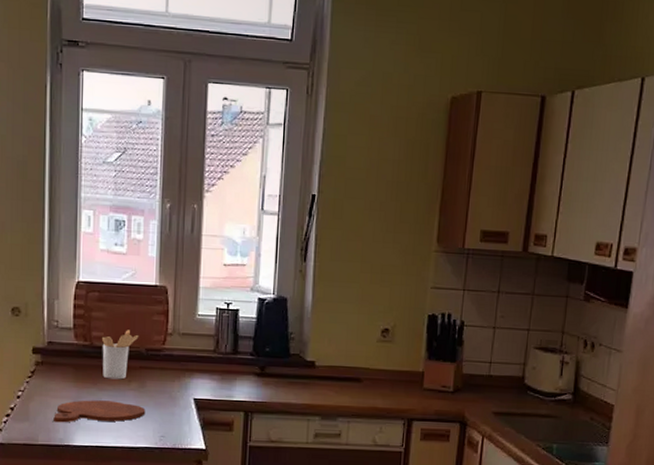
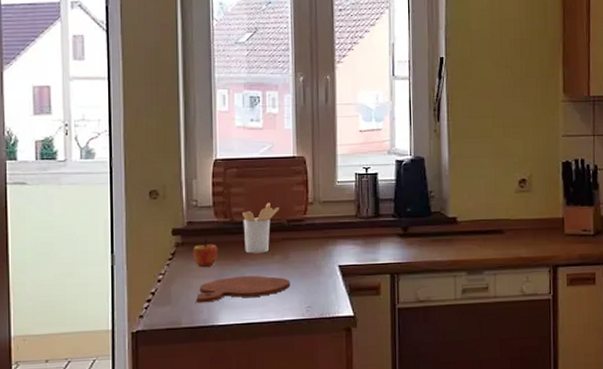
apple: none [52,359,77,388] -> present [193,238,218,267]

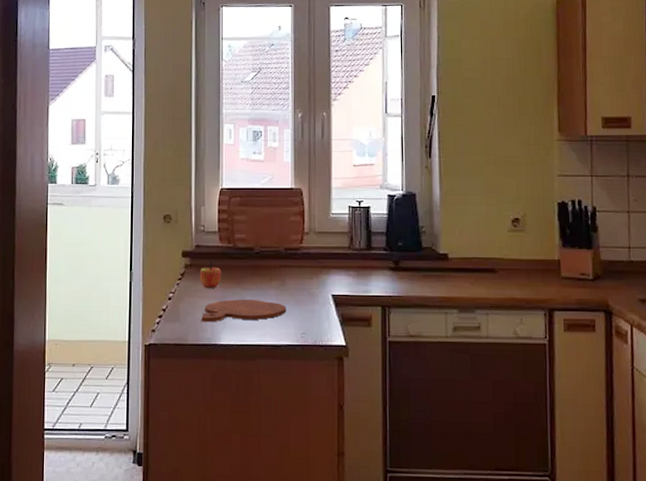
utensil holder: present [243,203,280,254] -> none [244,231,278,279]

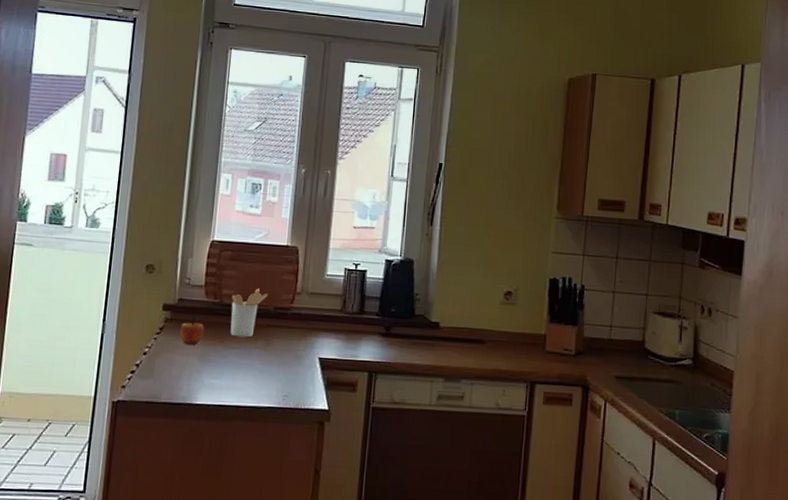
cutting board: present [201,299,287,322] -> none [178,357,271,381]
utensil holder: none [244,231,278,279] -> present [230,288,268,338]

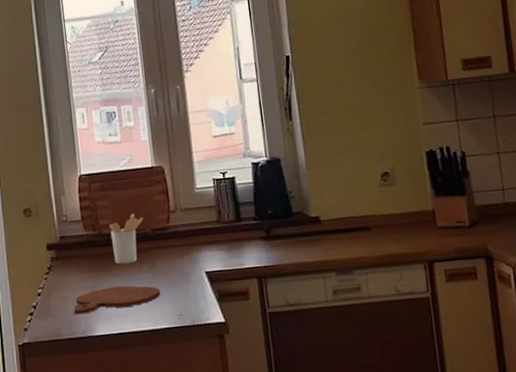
cutting board: none [178,357,271,381] -> present [74,285,161,315]
apple: present [180,316,205,345] -> none [67,251,90,279]

